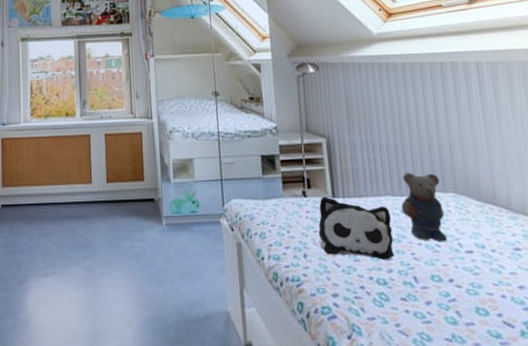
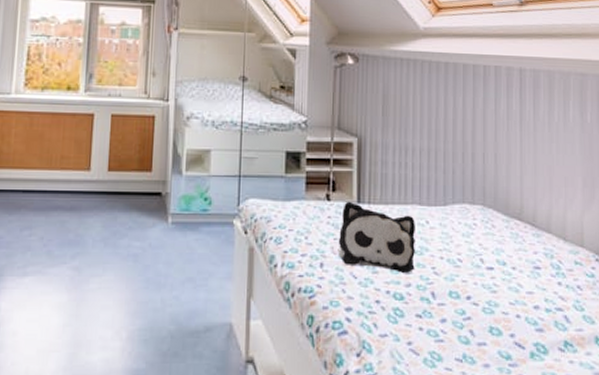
teddy bear: present [401,173,448,241] -> none [427,181,470,256]

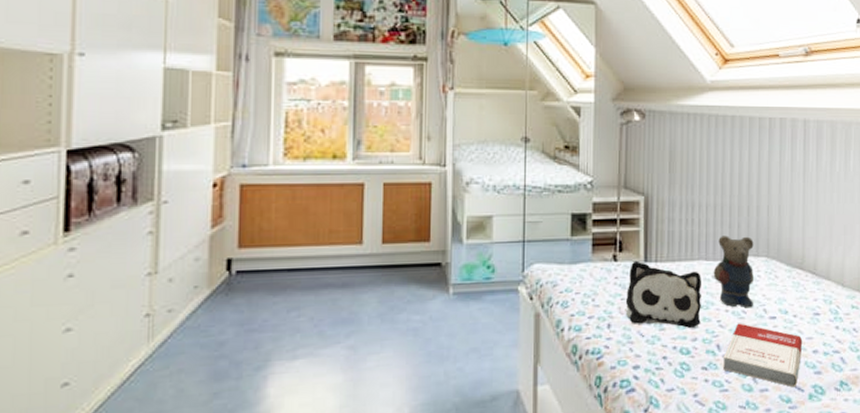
teddy bear: none [427,181,470,256] -> present [713,235,754,307]
book: none [439,271,523,344] -> present [723,323,803,388]

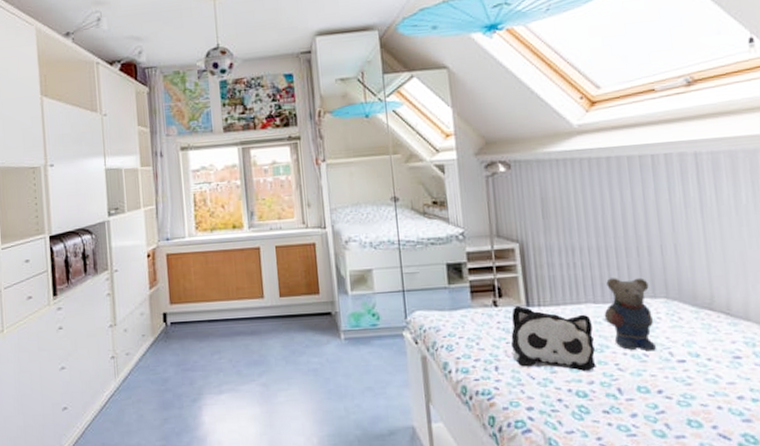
book: present [723,323,803,388] -> none [627,366,723,436]

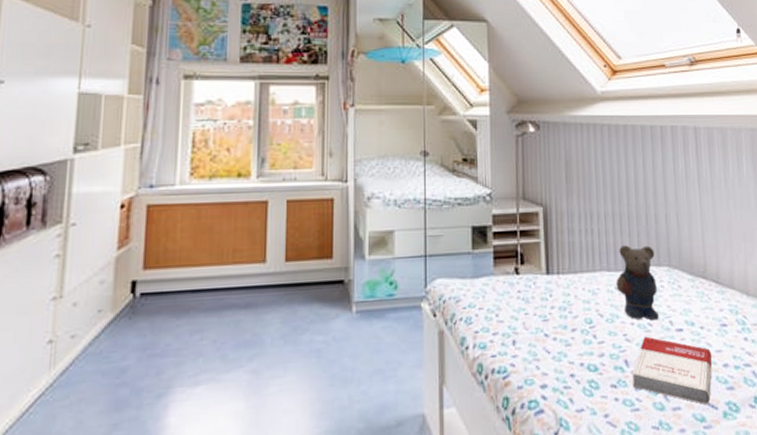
plush toy: present [510,305,596,371] -> none [529,273,607,343]
book: none [627,366,723,436] -> present [632,336,712,405]

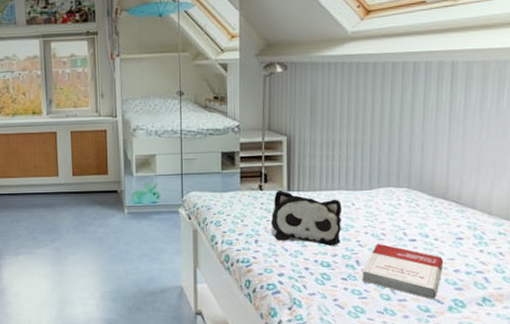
plush toy: none [529,273,607,343] -> present [270,190,341,246]
teddy bear: present [616,245,660,320] -> none [353,169,395,230]

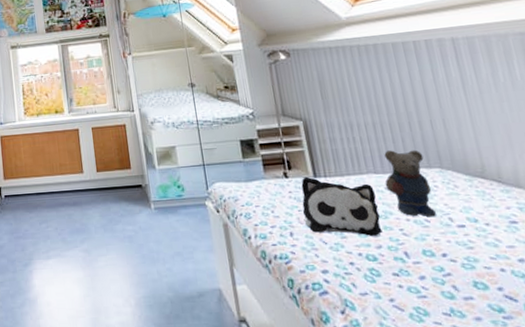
teddy bear: none [353,169,395,230] -> present [384,149,437,216]
book: present [362,243,444,300] -> none [414,231,508,297]

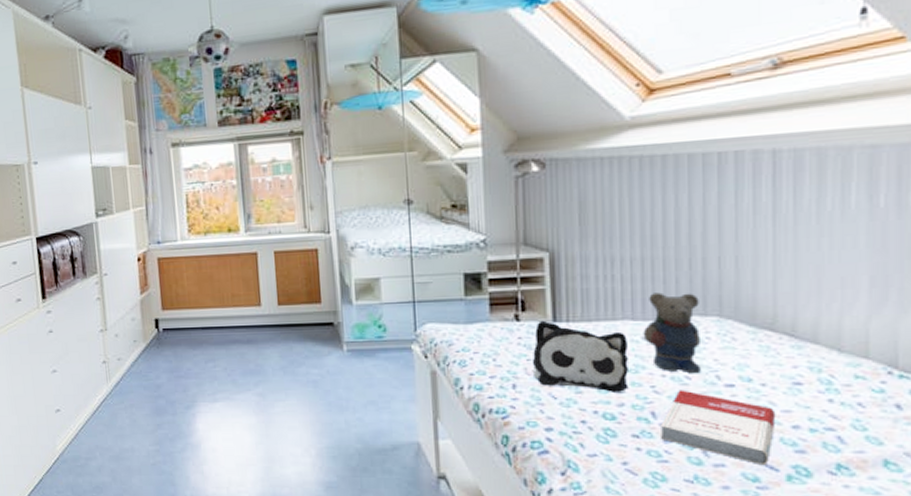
book: none [414,231,508,297] -> present [661,390,776,466]

